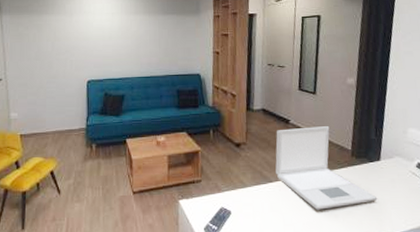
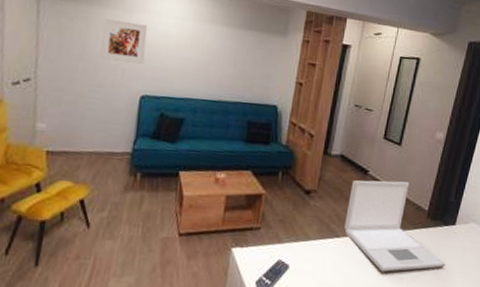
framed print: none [51,23,86,56] -> present [100,18,148,64]

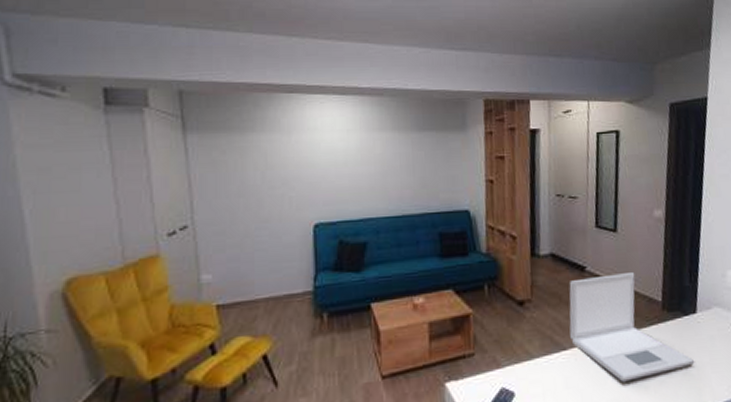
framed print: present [100,18,148,64] -> none [260,144,312,191]

